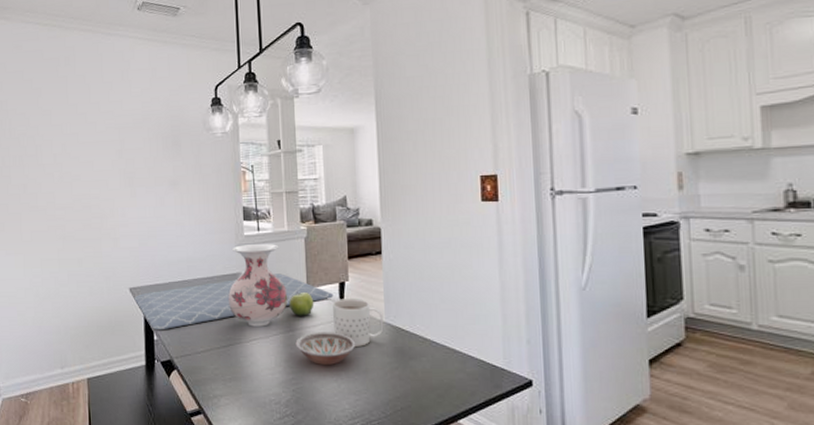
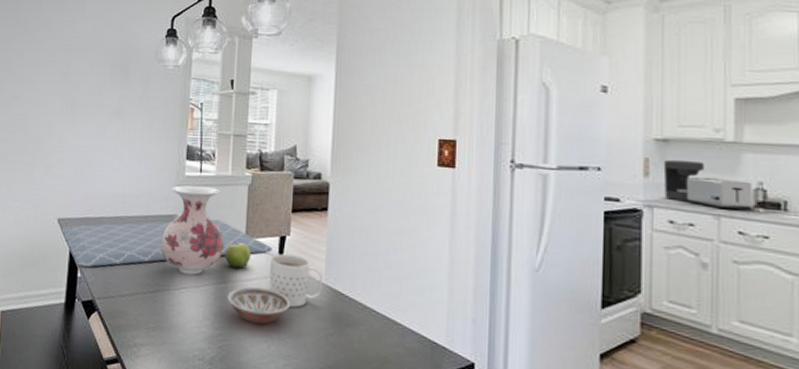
coffee maker: none [696,170,735,210] -> present [663,159,704,202]
toaster: none [719,183,784,213] -> present [686,176,752,211]

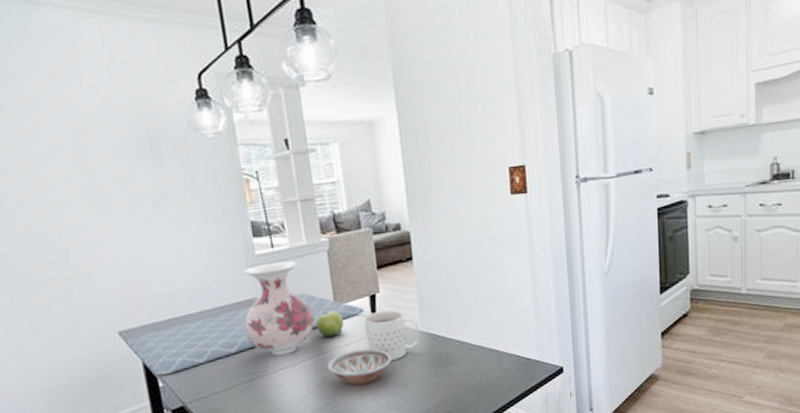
coffee maker: present [663,159,704,202] -> none [702,147,733,187]
toaster: present [686,176,752,211] -> none [720,158,769,188]

